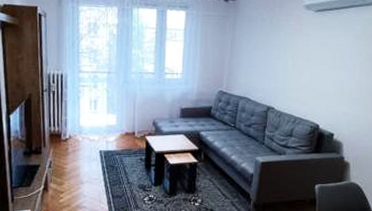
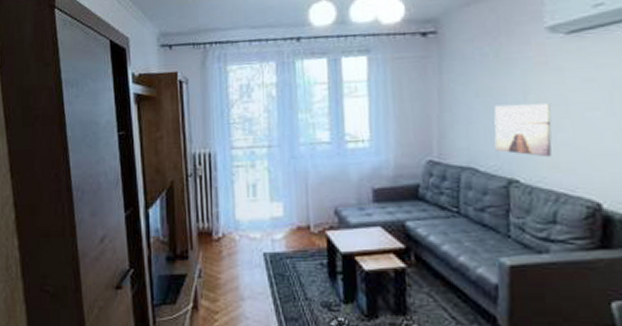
wall art: none [263,56,300,94] -> present [494,103,552,158]

